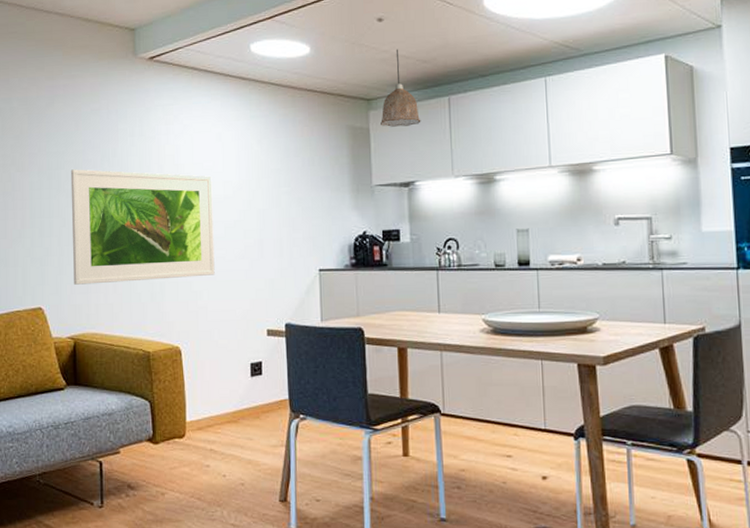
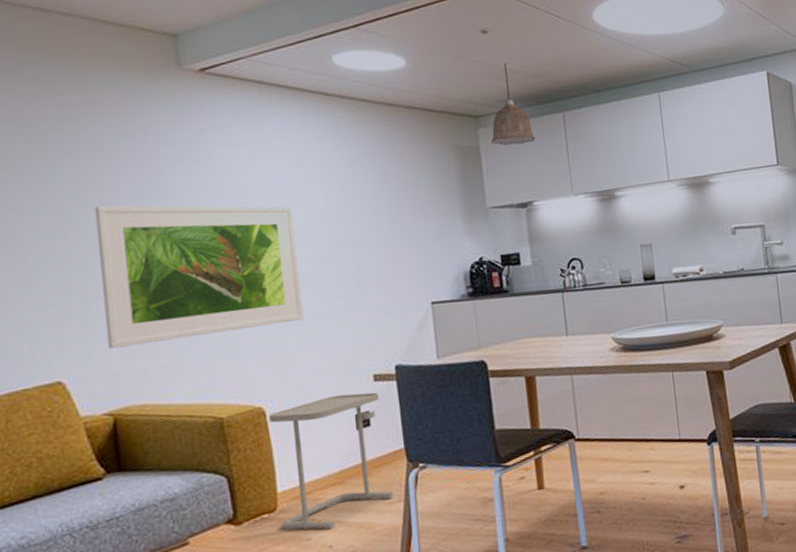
side table: none [184,344,277,461] -> present [269,392,394,531]

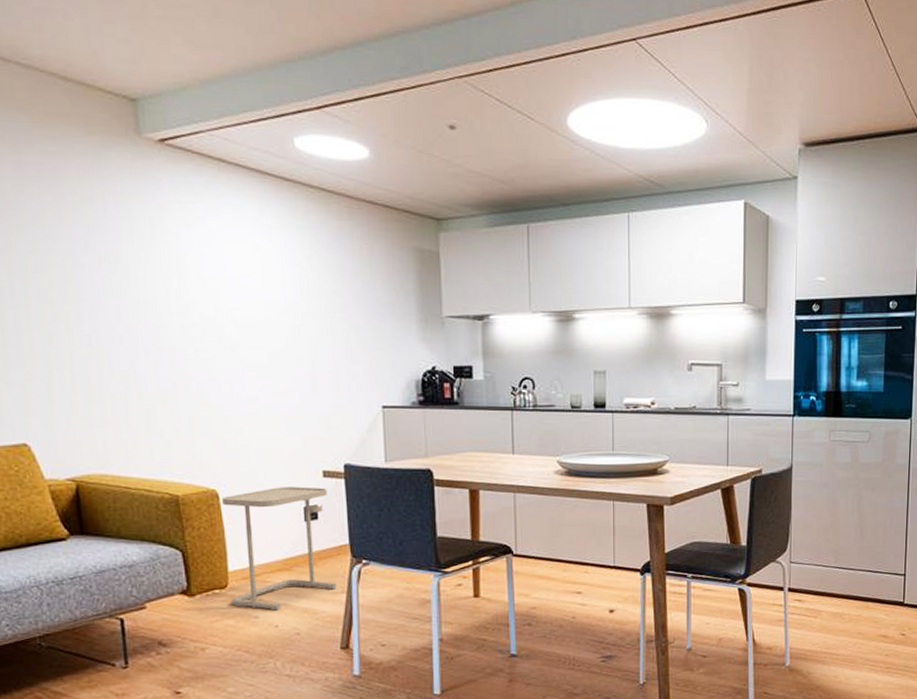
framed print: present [94,205,304,349] -> none [55,274,258,417]
pendant lamp: present [491,62,536,145] -> none [452,164,497,253]

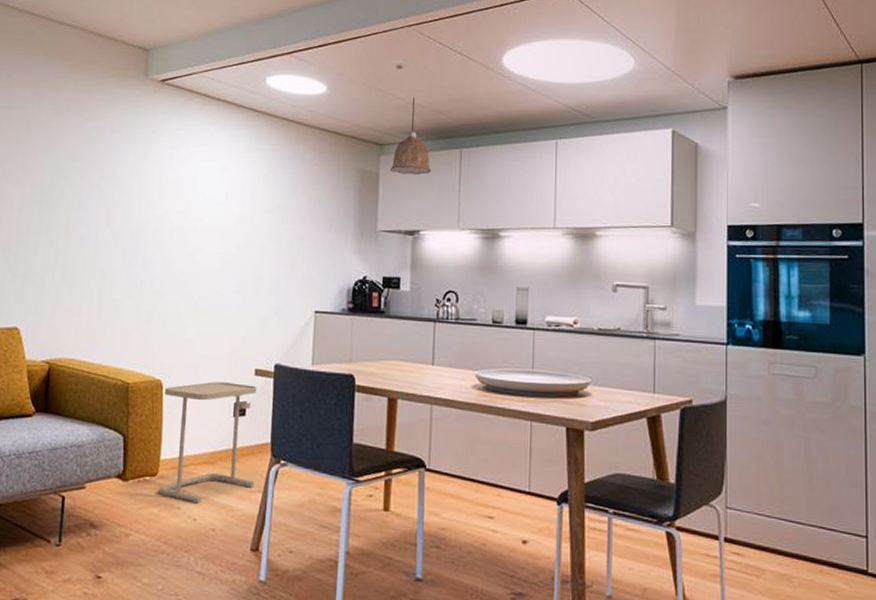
pendant lamp: none [452,164,497,253] -> present [391,97,432,175]

